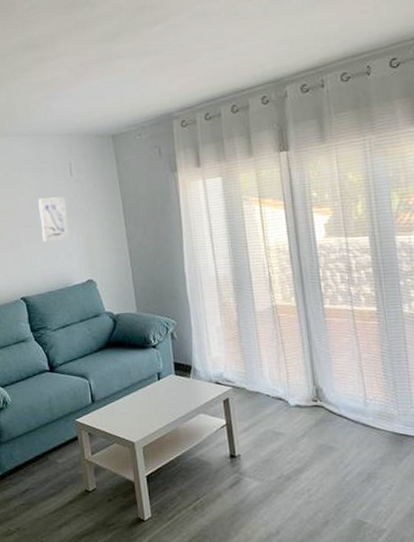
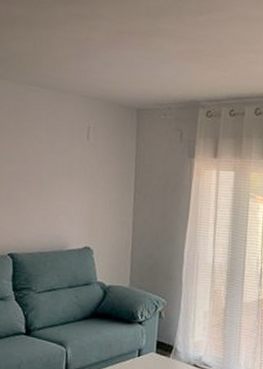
wall art: present [38,197,70,242] -> none [44,156,77,203]

